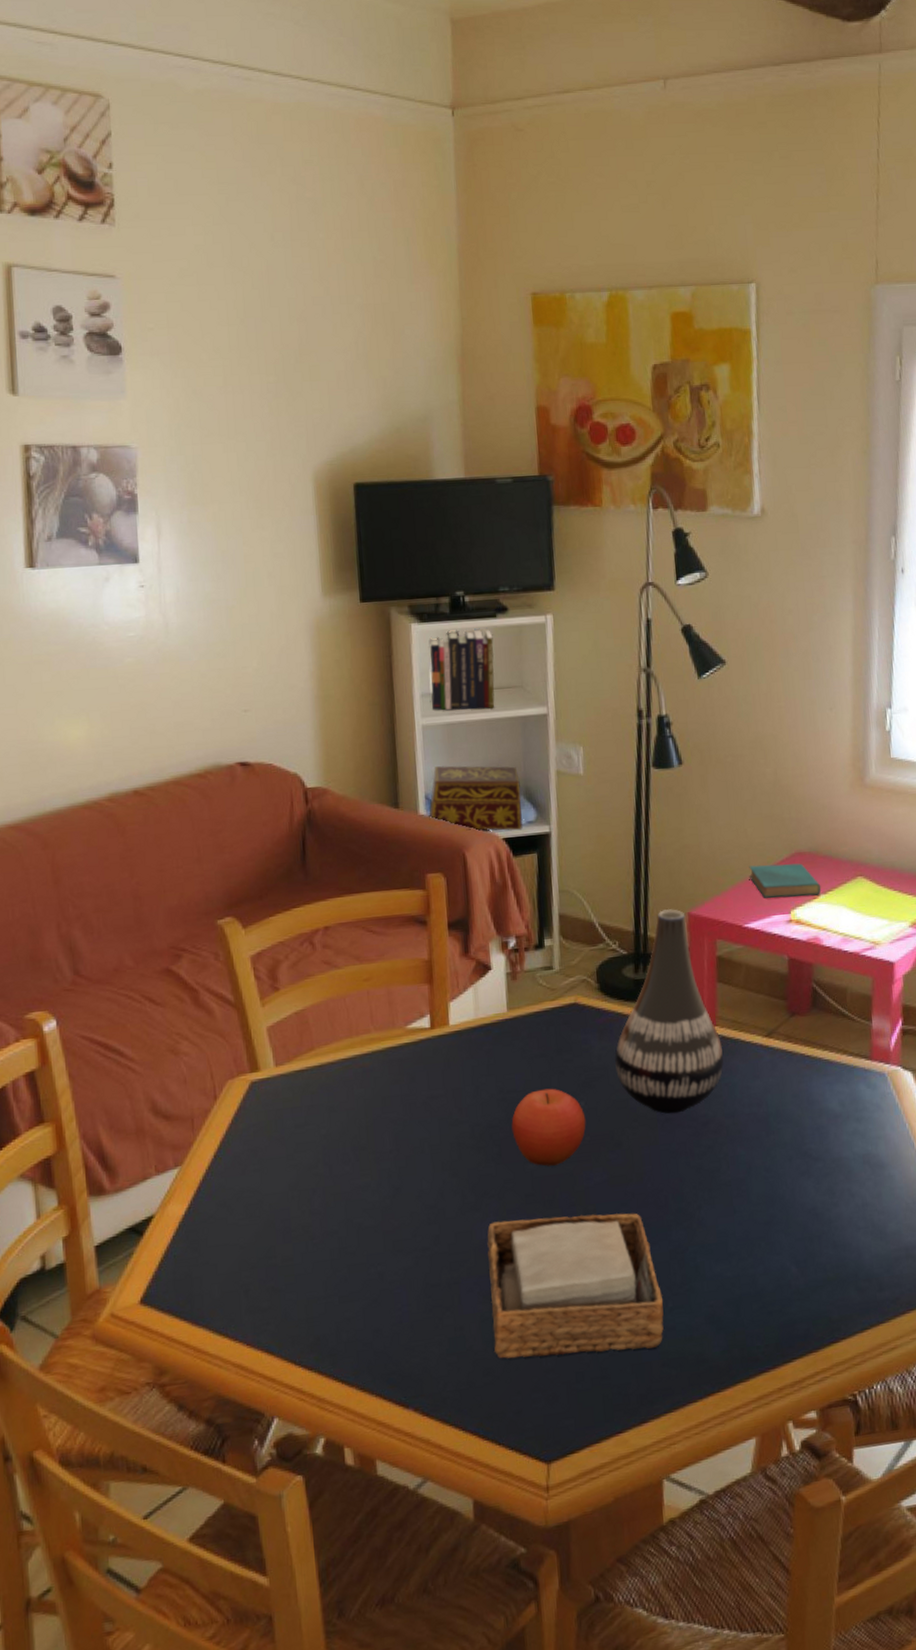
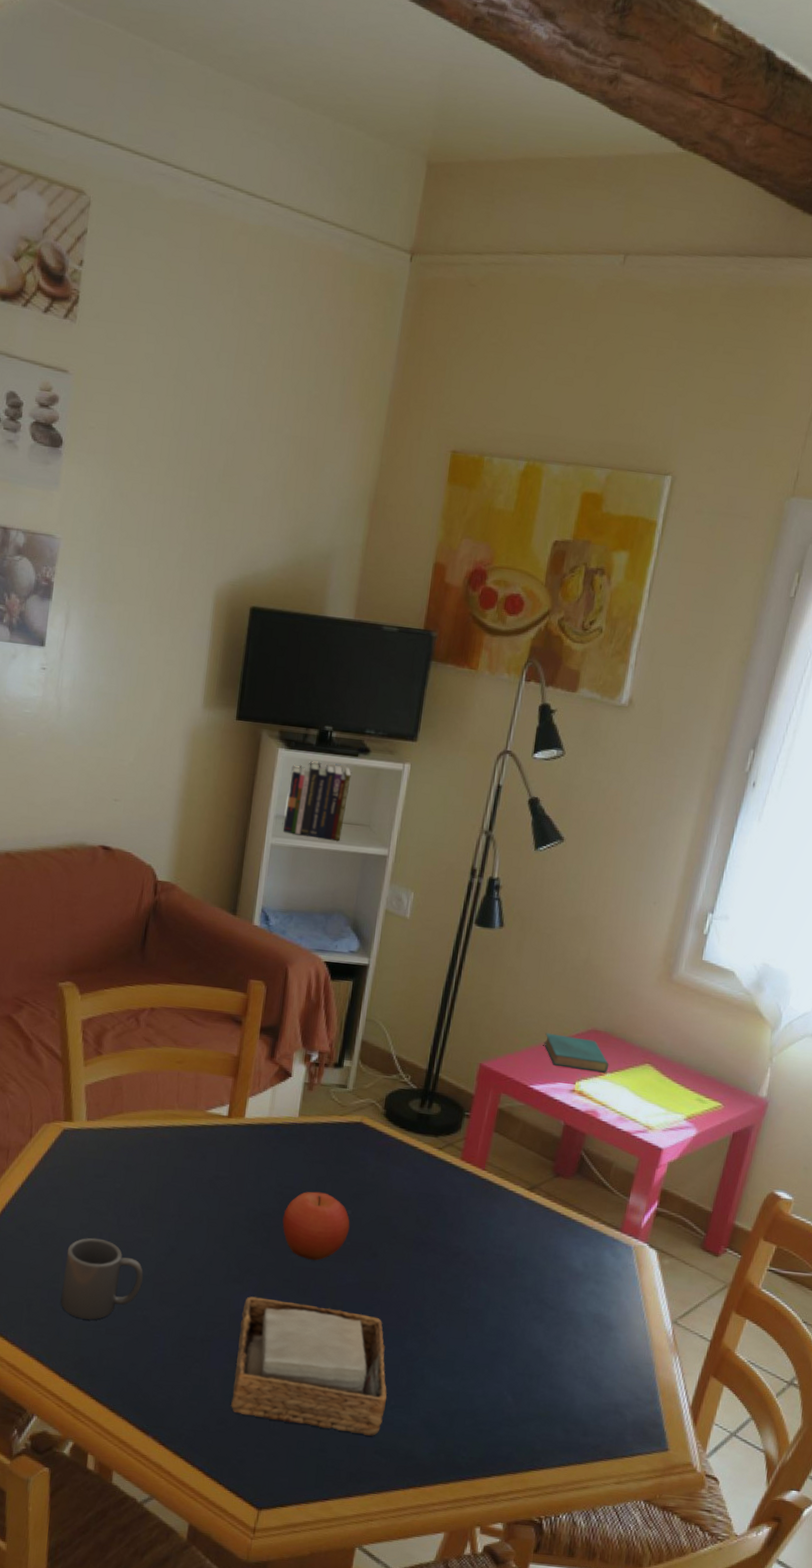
mug: none [279,1195,371,1293] -> present [60,1237,144,1320]
decorative box: present [429,766,523,831] -> none [261,884,350,958]
vase: present [615,909,725,1114] -> none [385,1056,487,1240]

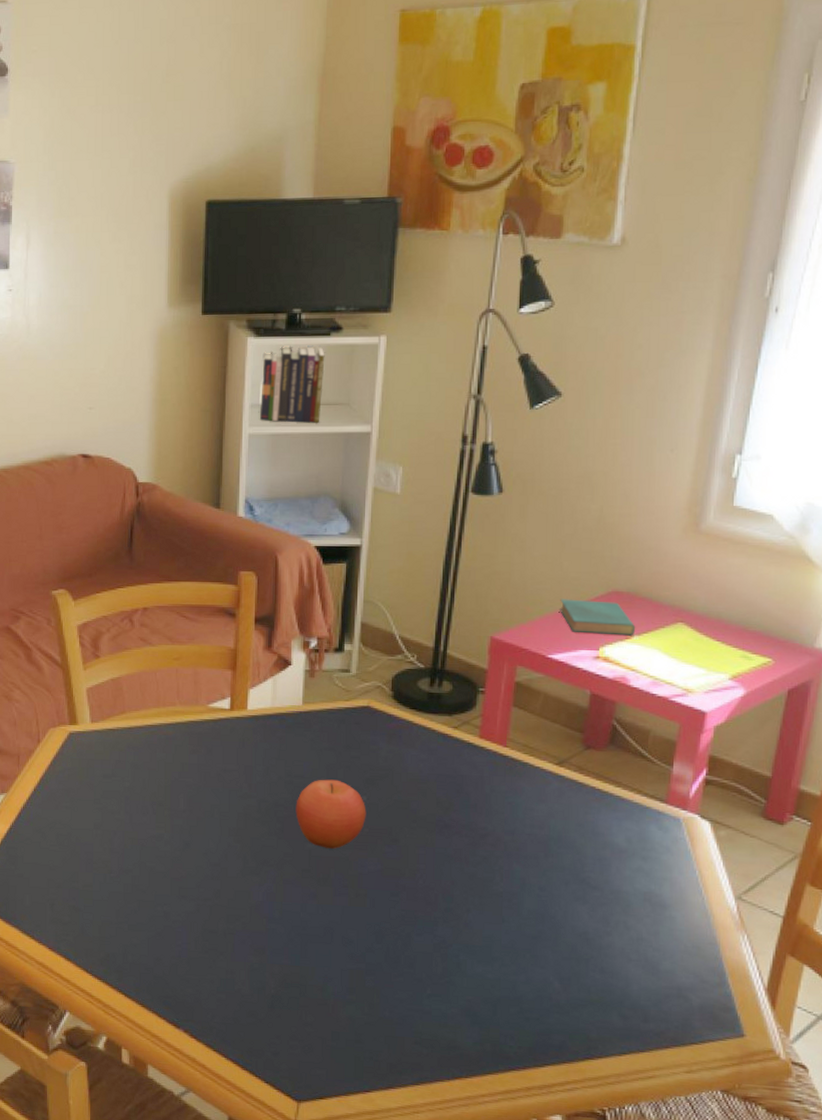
mug: present [60,1237,144,1320] -> none [82,836,161,917]
napkin holder: present [231,1296,388,1436] -> none [260,888,423,1026]

